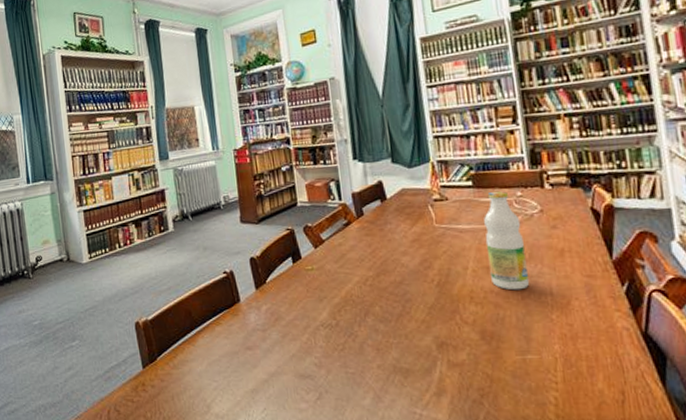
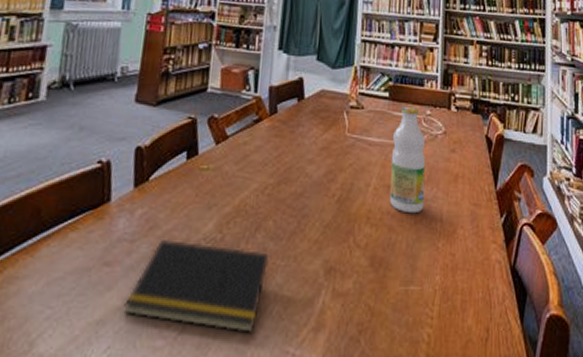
notepad: none [269,326,383,399] -> present [123,238,270,334]

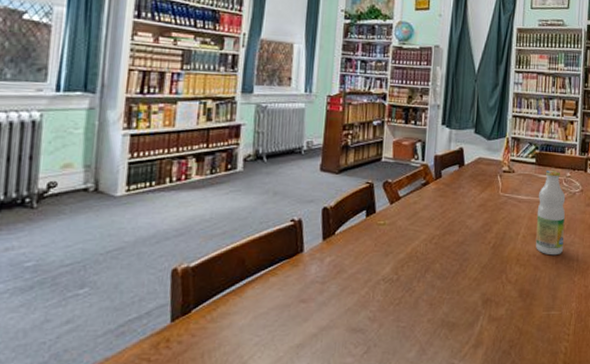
notepad: present [123,238,270,334] -> none [318,280,438,351]

